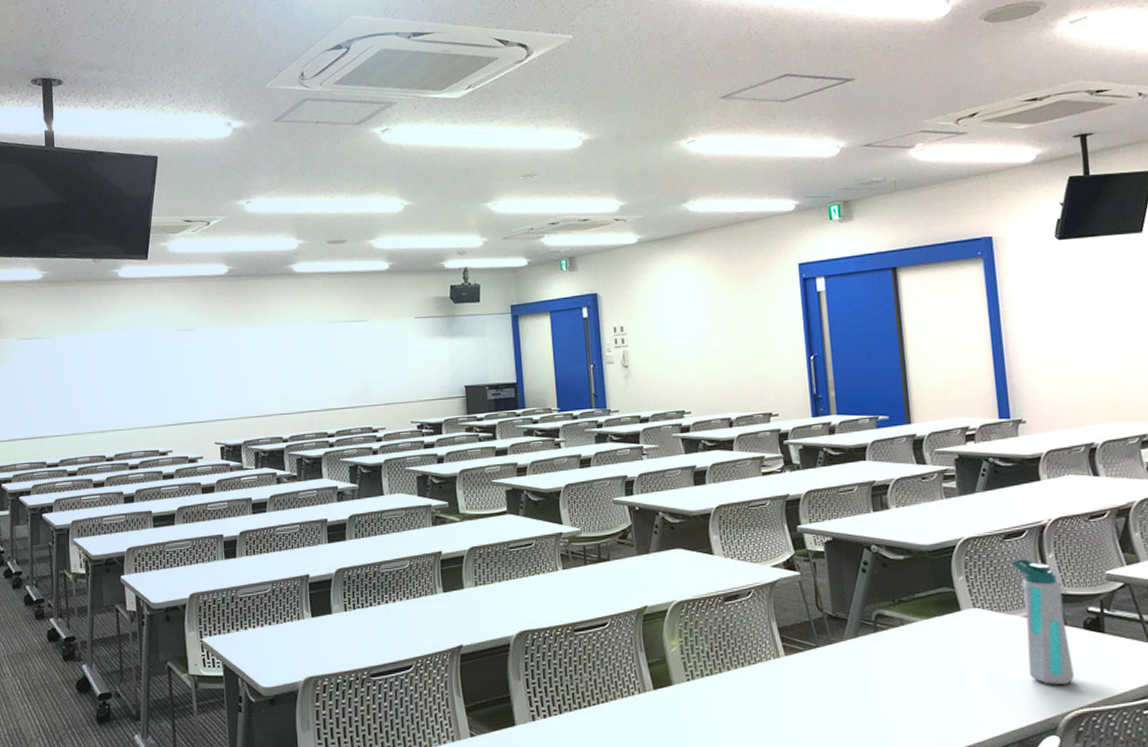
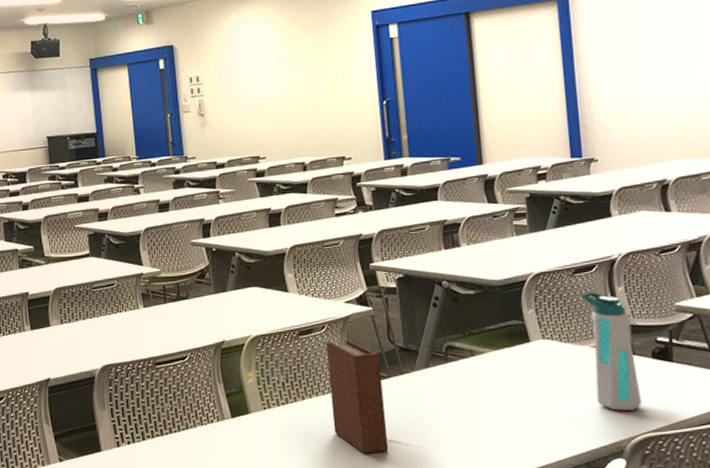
book: none [753,606,817,730] -> present [326,340,389,454]

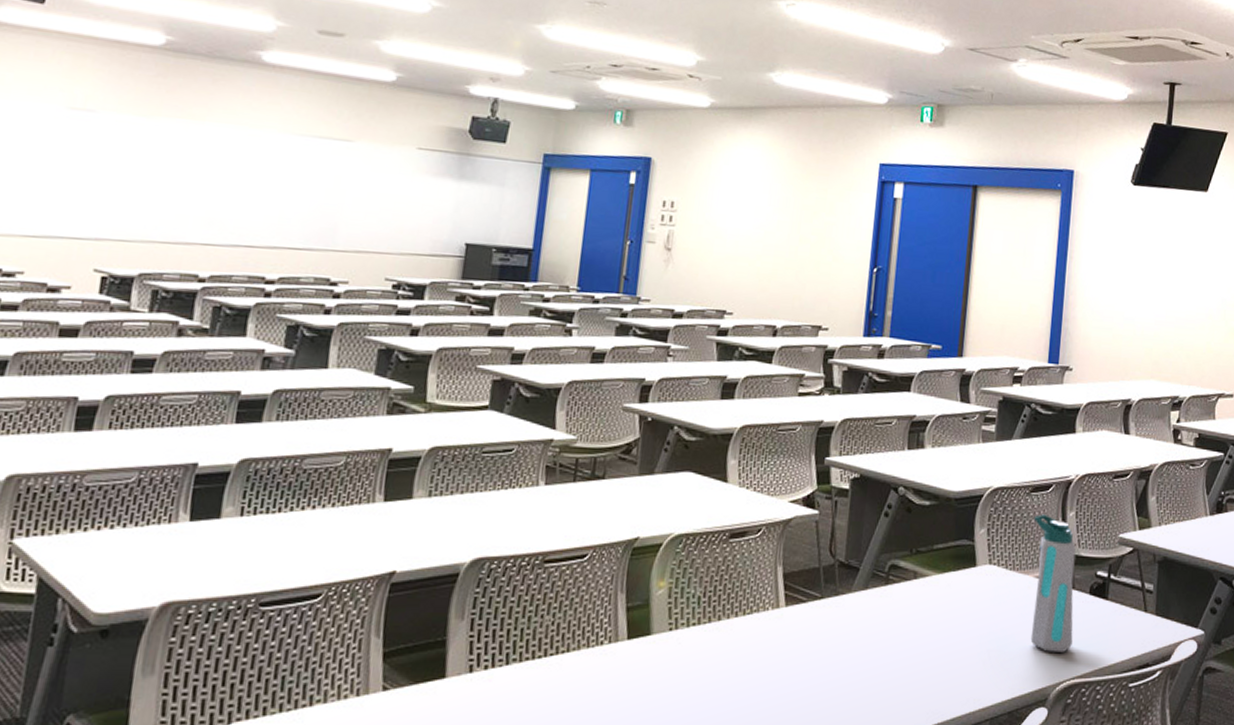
book: present [326,340,389,454] -> none [747,548,816,693]

